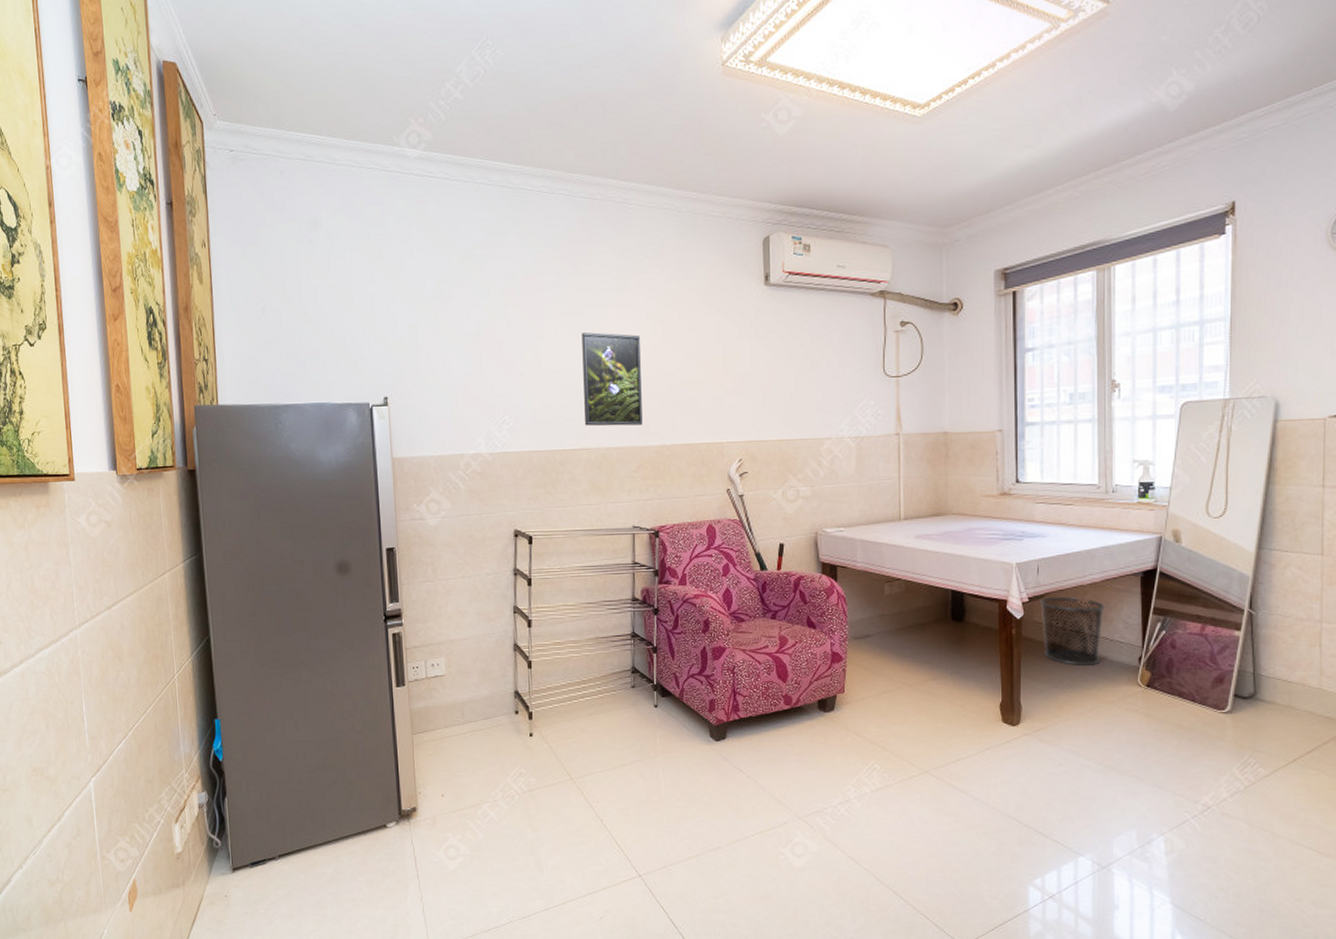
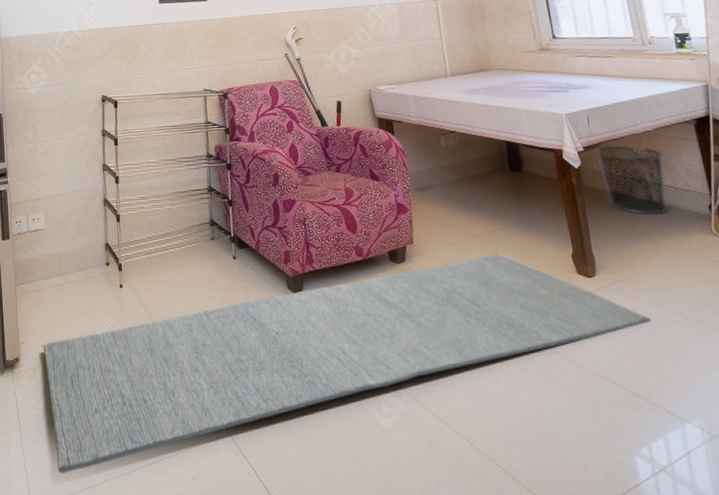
rug: none [443,703,1065,918] -> present [42,254,651,474]

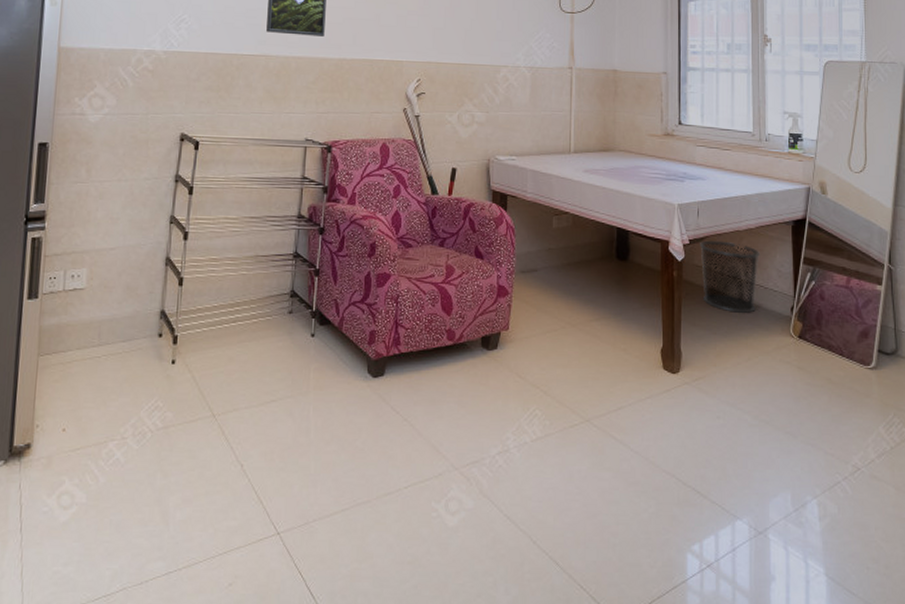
rug: present [42,254,651,474] -> none [63,345,723,583]

